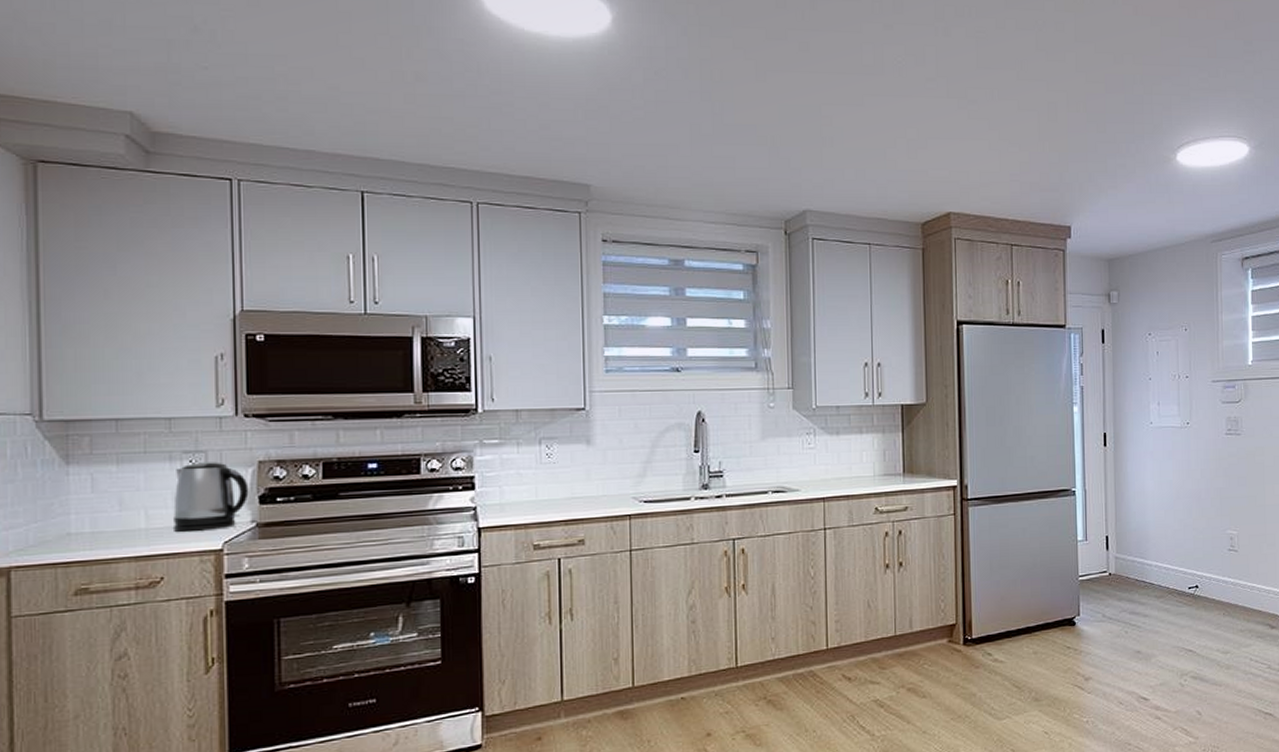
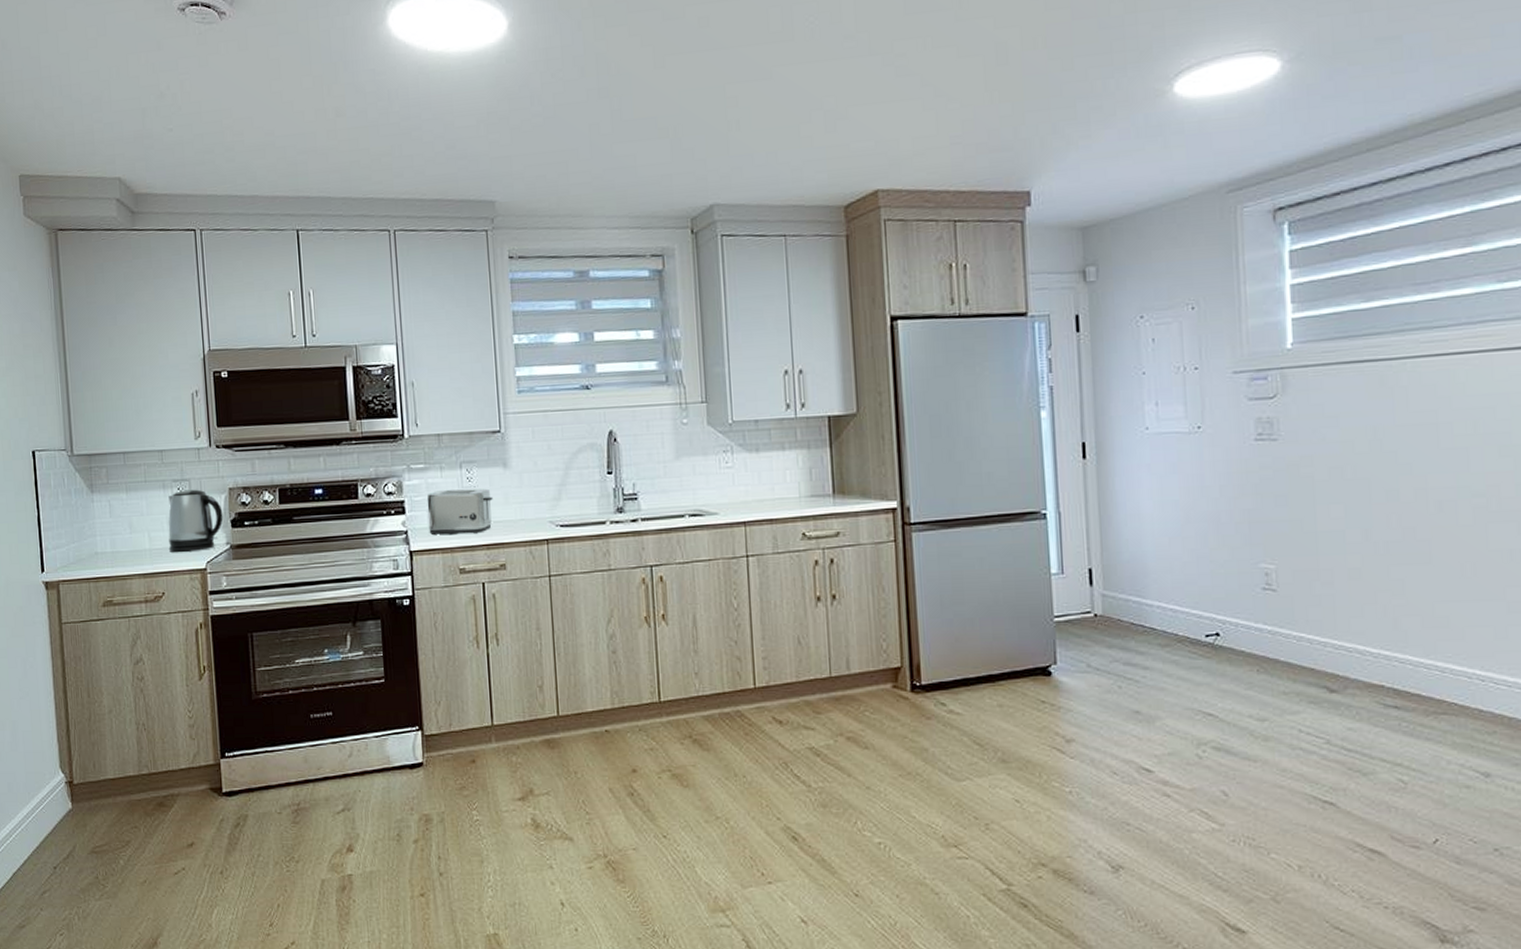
toaster: none [500,465,574,511] -> present [426,488,493,535]

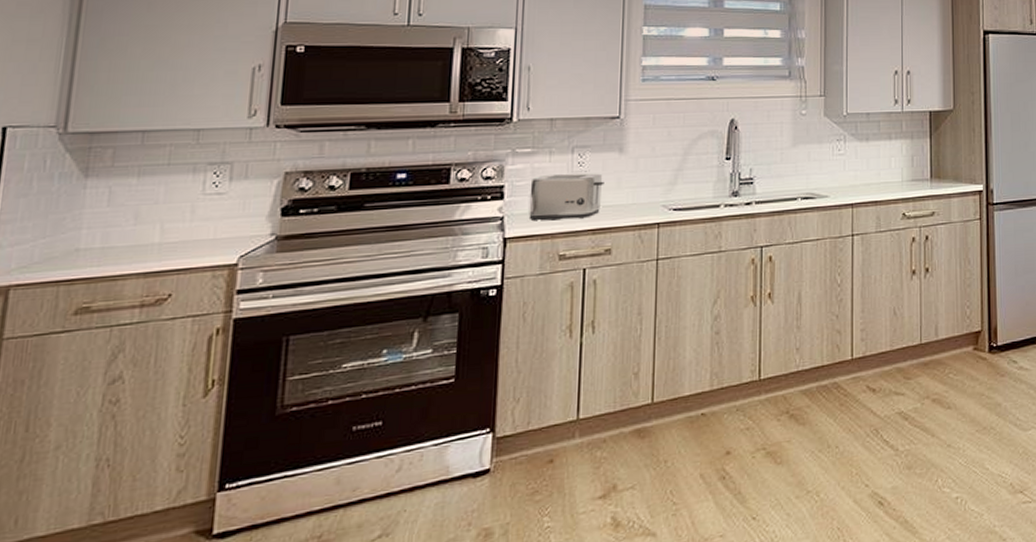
kettle: present [168,489,223,553] -> none [189,173,272,247]

